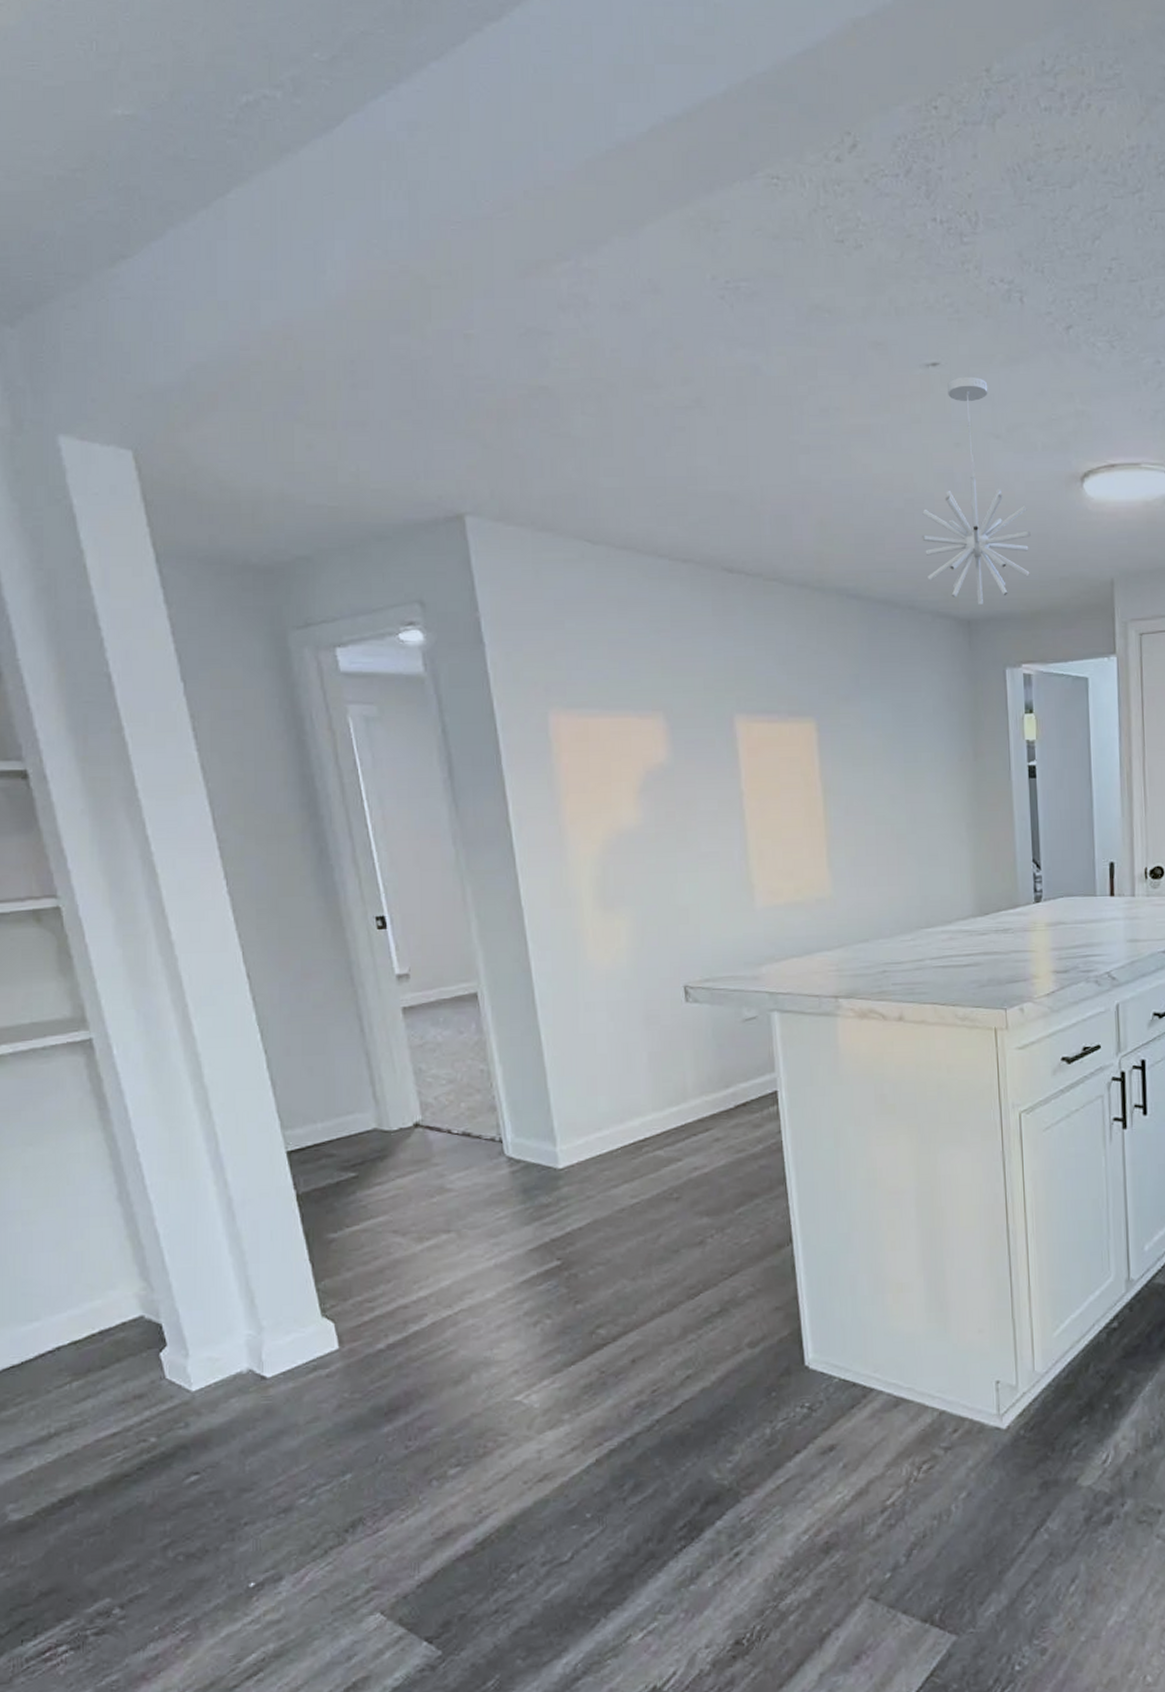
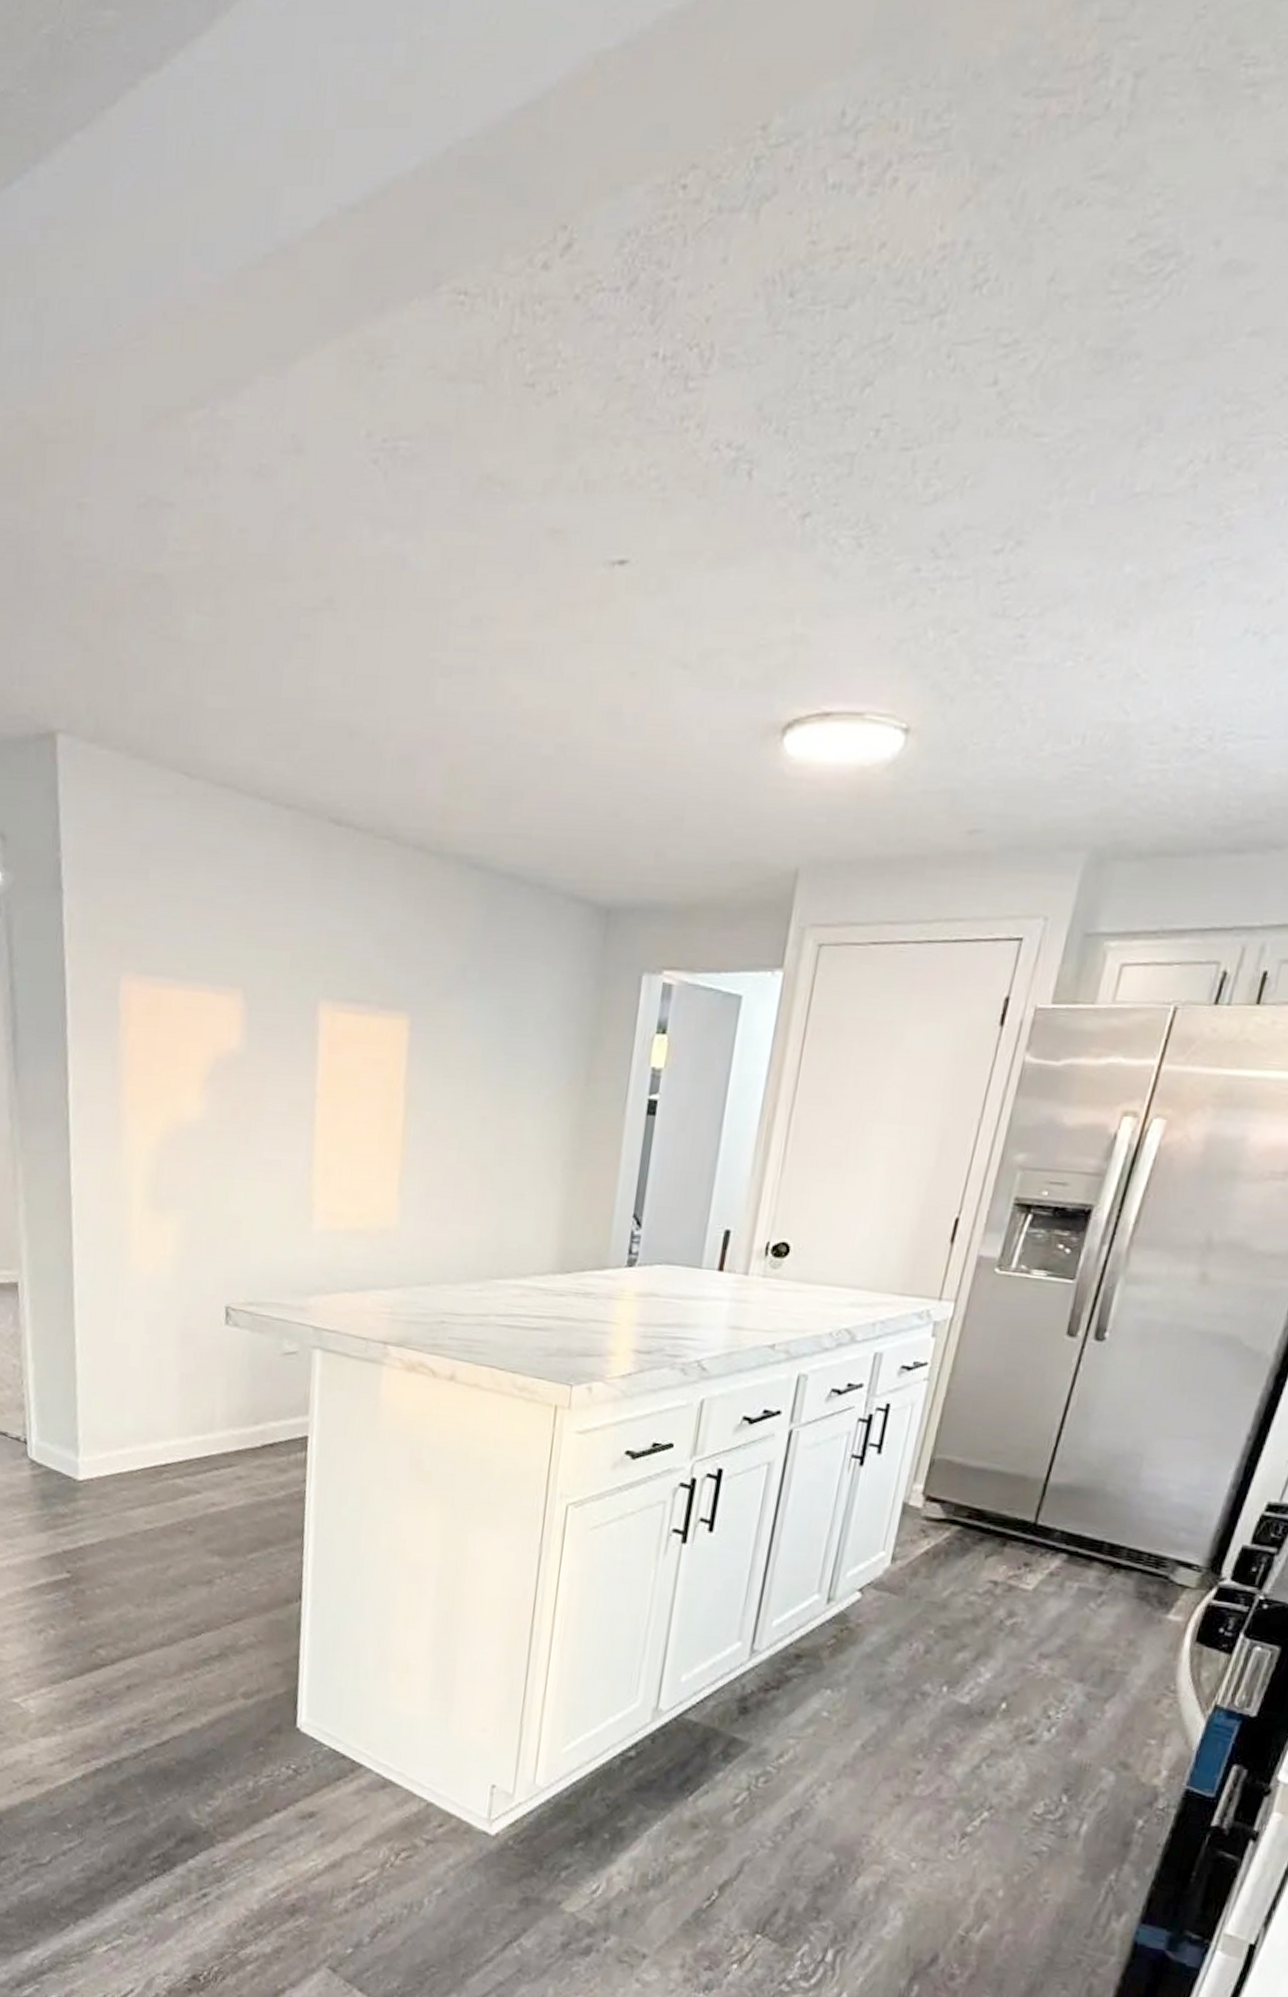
pendant light: present [922,376,1031,604] -> none [567,581,706,889]

